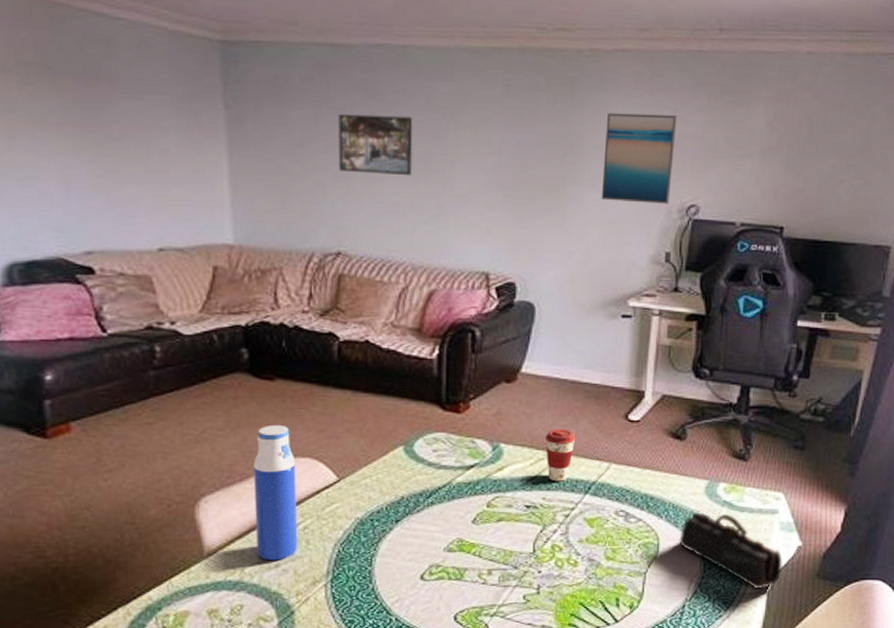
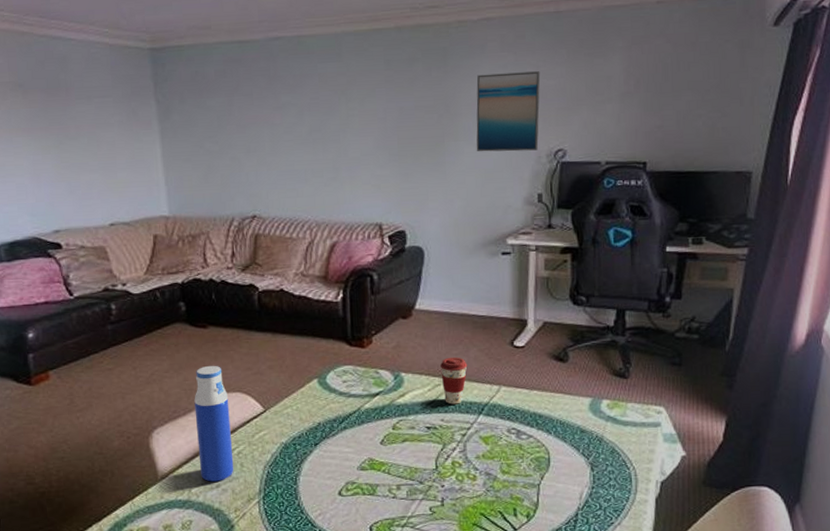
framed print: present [338,113,412,176] -> none [247,95,311,147]
pencil case: present [679,512,783,590] -> none [568,427,668,498]

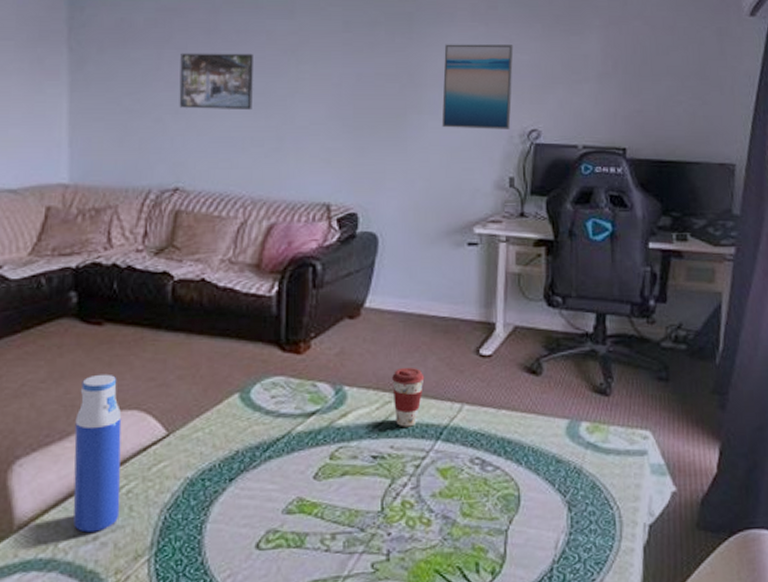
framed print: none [247,95,311,147] -> present [179,53,253,111]

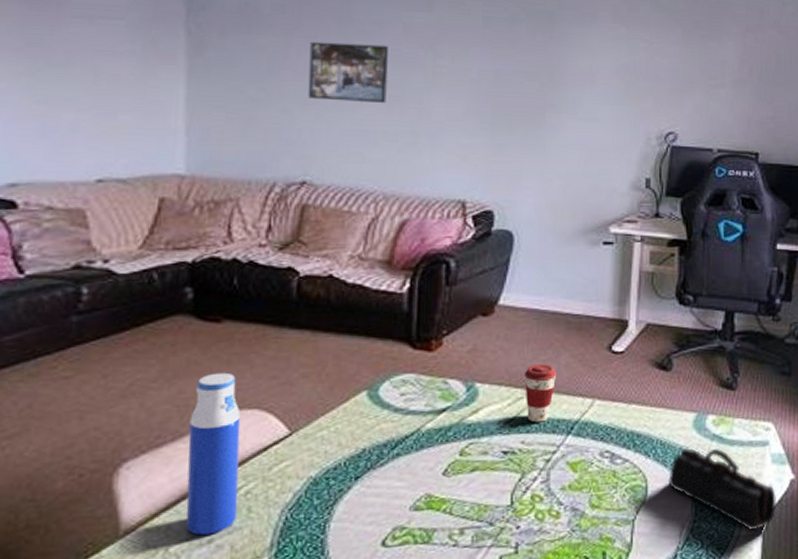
wall art: present [441,44,514,129] -> none [580,44,653,131]
pencil case: none [542,456,658,546] -> present [668,448,776,531]

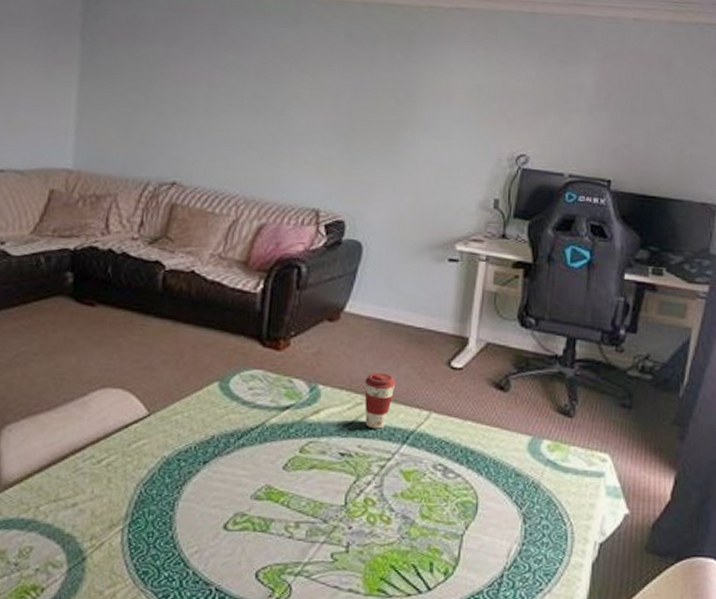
water bottle: present [186,372,241,536] -> none [55,352,107,499]
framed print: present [308,41,388,104] -> none [182,52,257,114]
pencil case: present [668,448,776,531] -> none [499,470,609,562]

